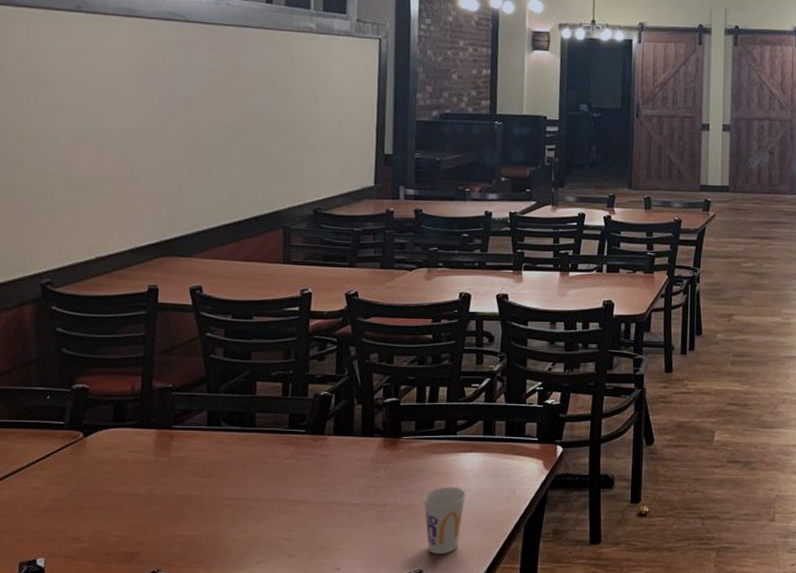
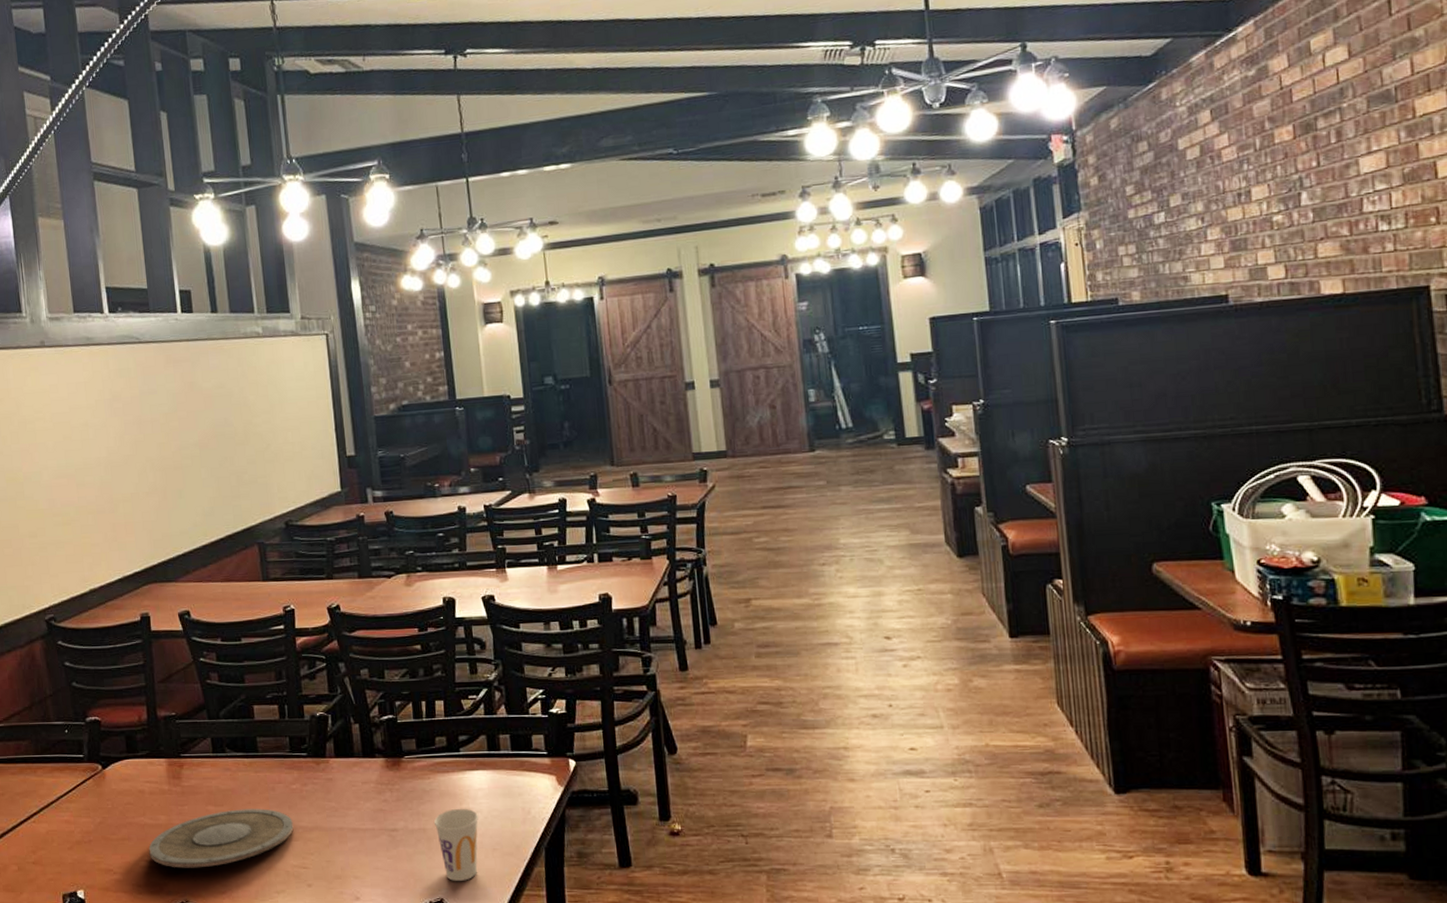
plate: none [124,481,282,538] -> present [148,808,294,868]

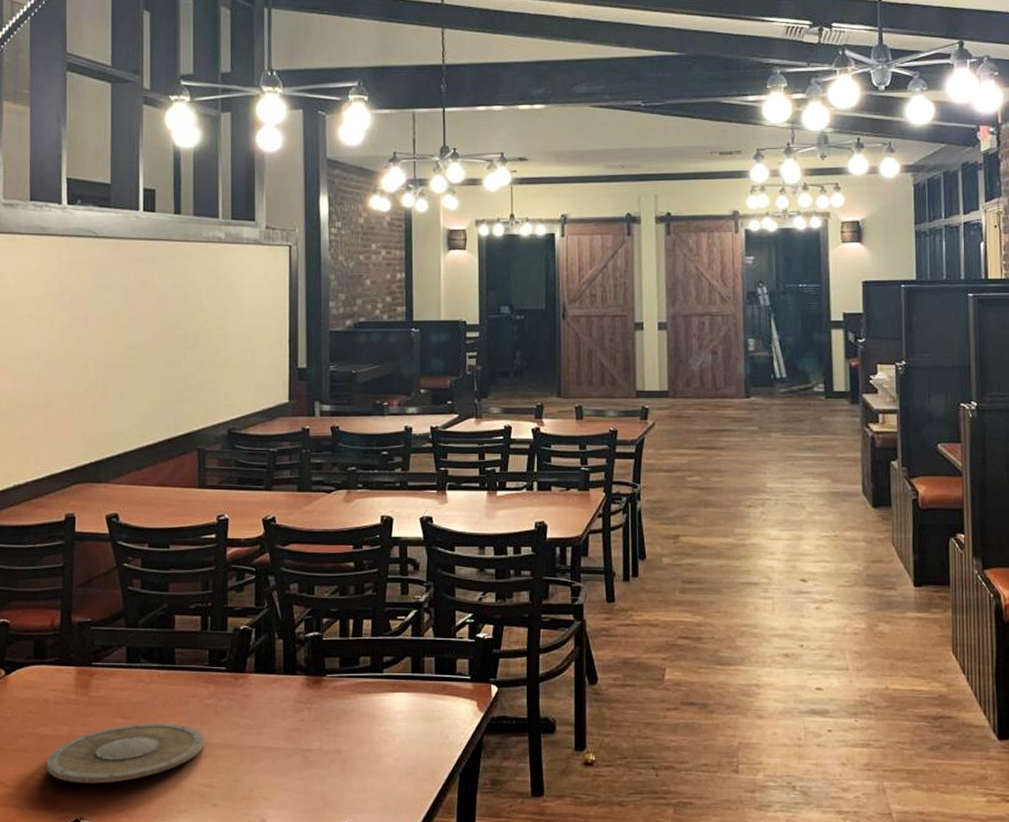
cup: present [434,808,478,881] -> none [351,730,395,805]

